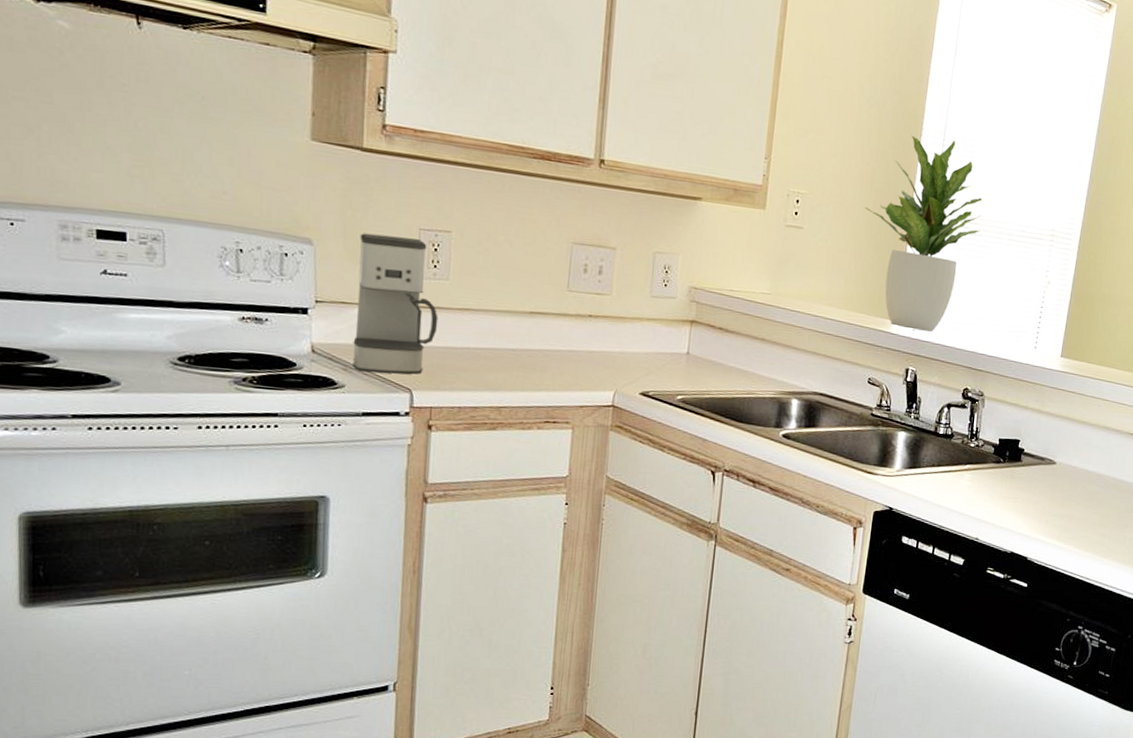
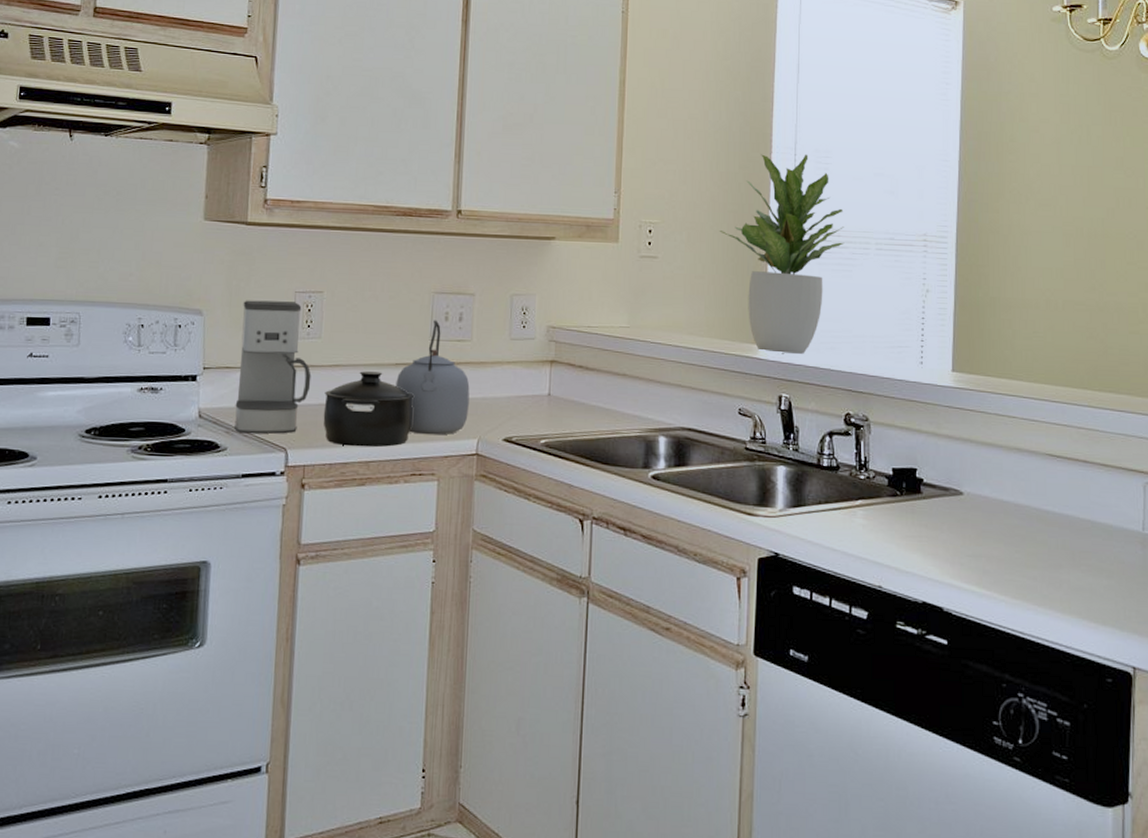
saucepan: none [451,317,550,394] -> present [323,371,415,448]
teakettle: none [530,271,608,385] -> present [395,320,470,435]

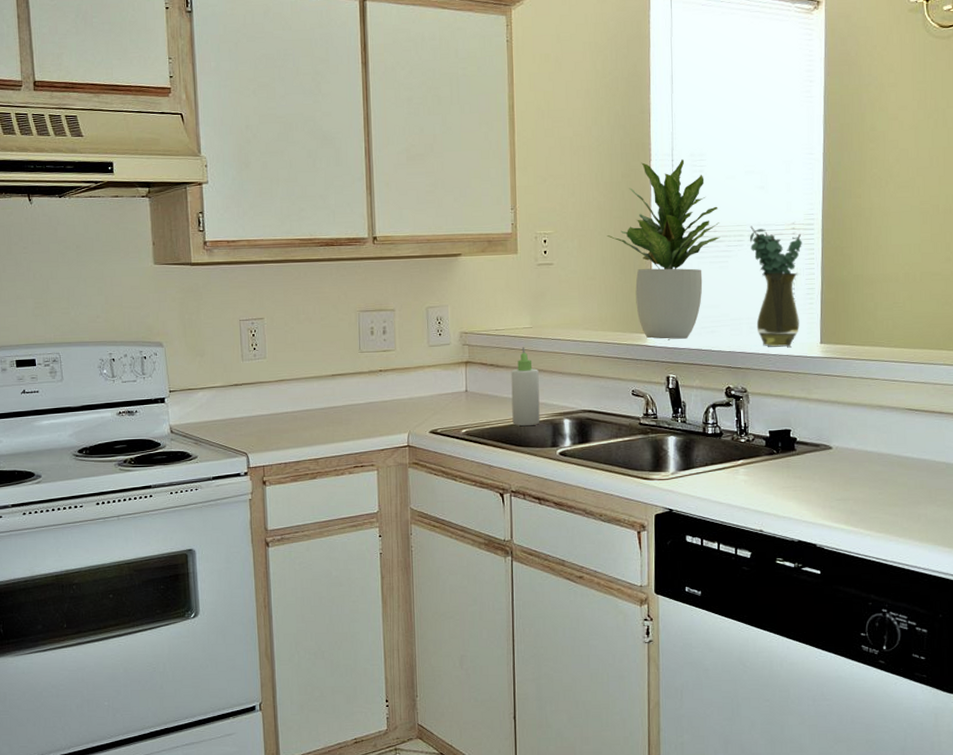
coffee maker: present [234,300,311,434] -> none [196,329,262,442]
saucepan: present [323,371,415,448] -> none [274,383,351,447]
teakettle: present [395,320,470,435] -> none [334,334,398,433]
bottle: none [600,349,634,442] -> present [511,347,540,426]
vase: none [876,233,934,372] -> present [749,226,802,347]

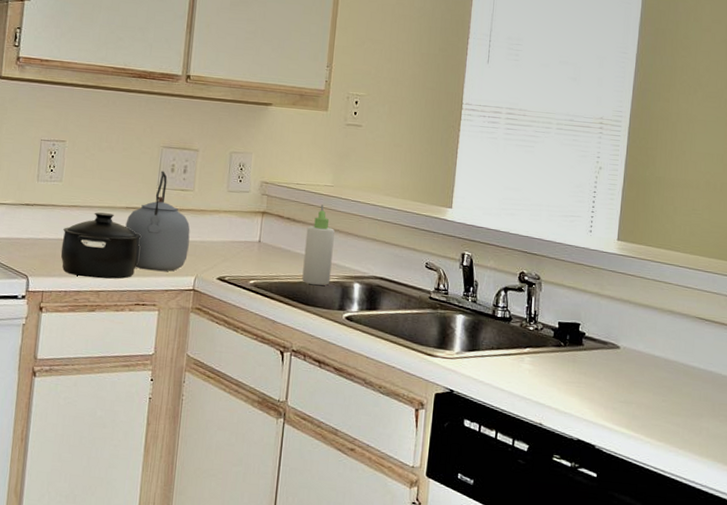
saucepan: none [274,383,351,447] -> present [60,212,142,280]
teakettle: none [334,334,398,433] -> present [125,171,190,271]
potted plant: present [607,159,720,340] -> none [418,39,530,218]
vase: present [749,226,802,347] -> none [556,115,609,239]

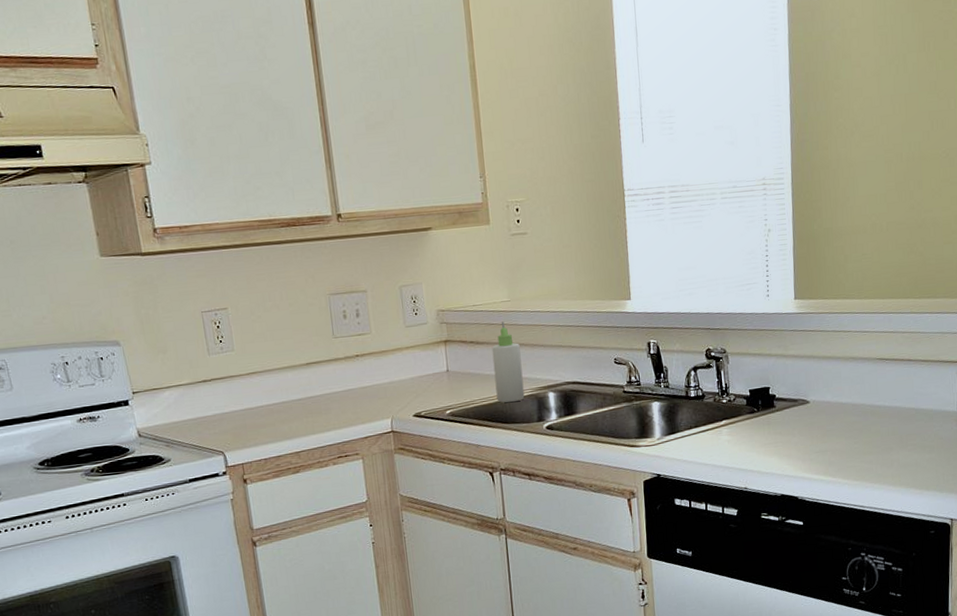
saucepan: present [60,212,142,280] -> none [247,373,331,442]
teakettle: present [125,171,190,271] -> none [309,319,379,422]

